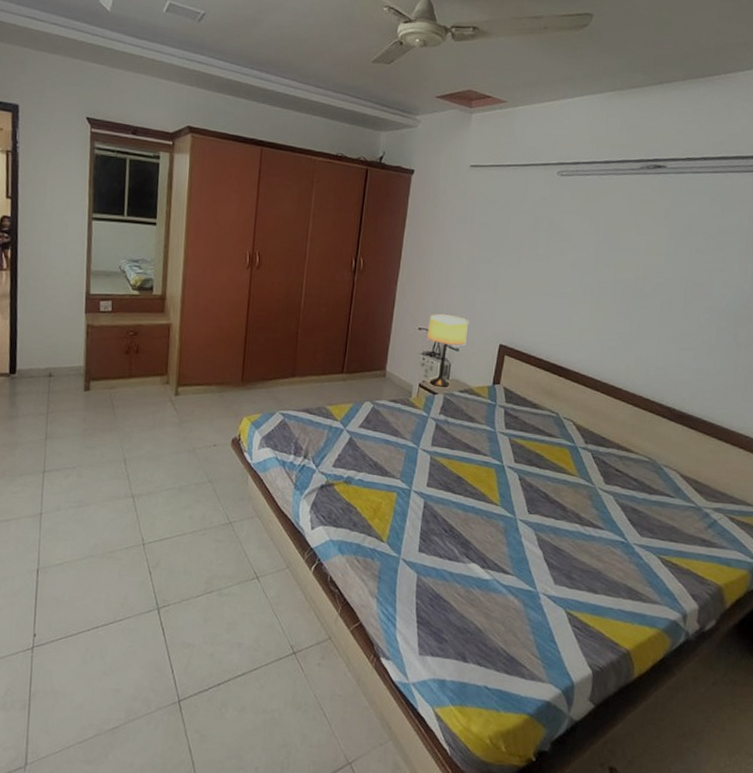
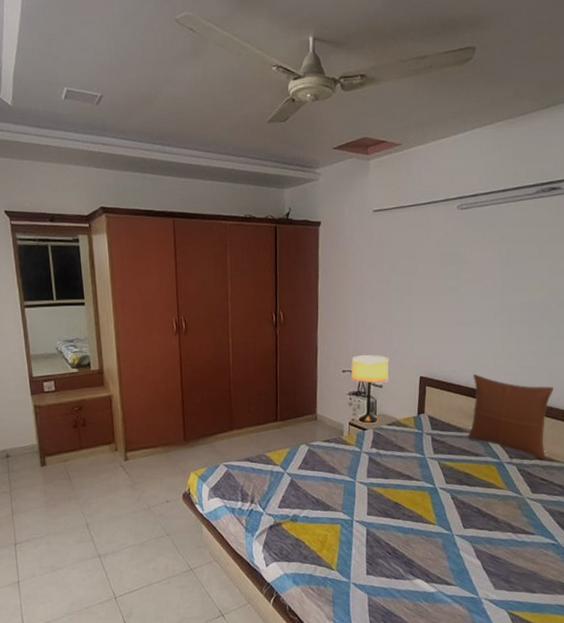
pillow: none [543,349,638,449] -> present [468,374,553,459]

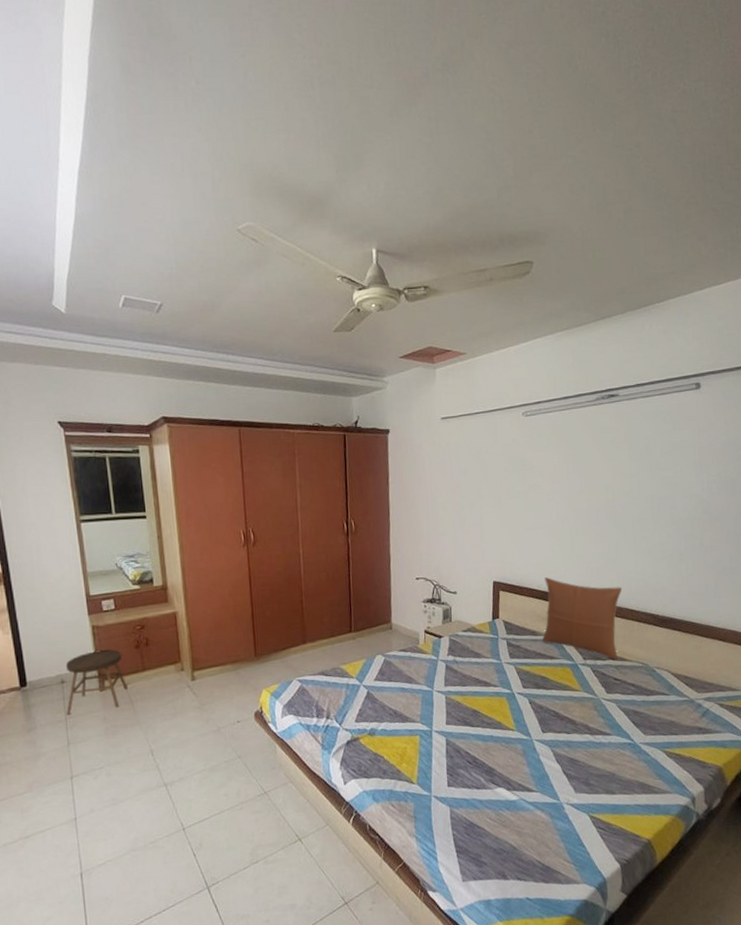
stool: none [10,428,67,487] -> present [65,650,129,715]
table lamp: present [350,355,389,424] -> none [424,561,462,631]

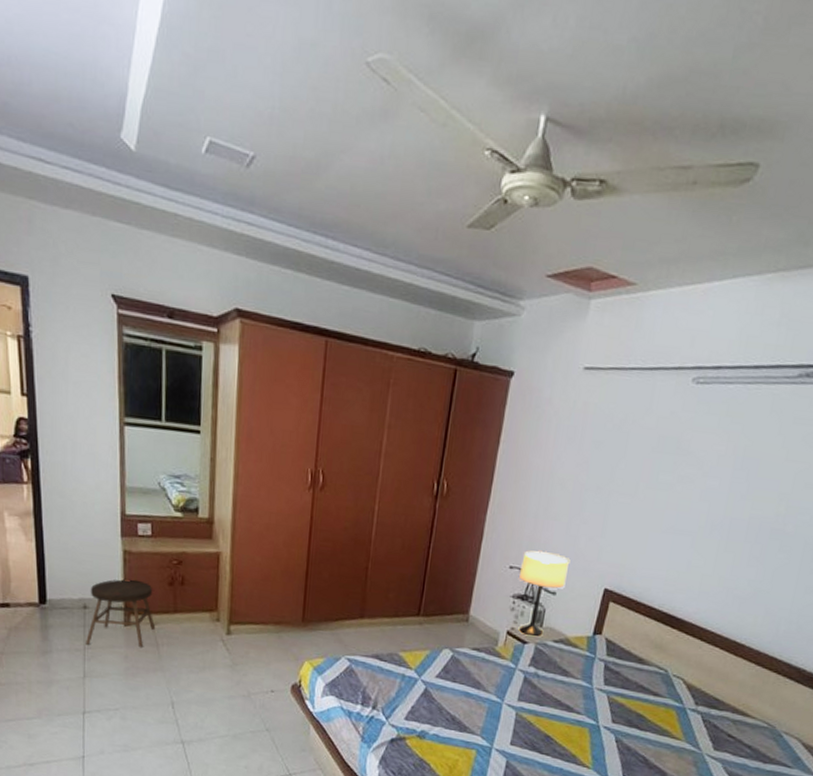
table lamp: none [424,561,462,631] -> present [518,550,569,637]
pillow: present [542,577,622,660] -> none [649,596,767,713]

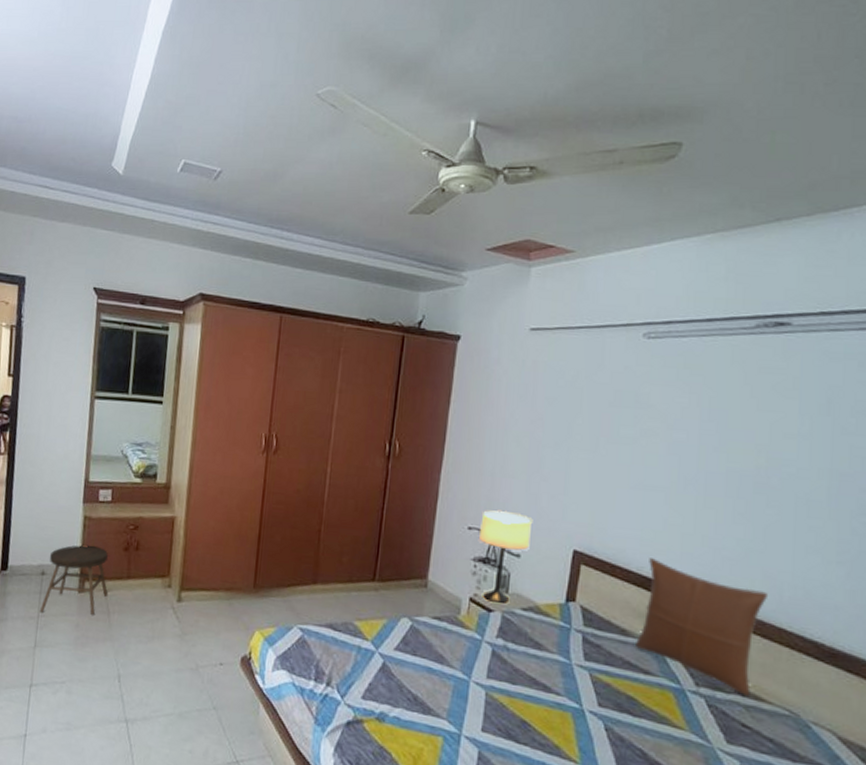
pillow: none [649,596,767,713] -> present [636,558,767,696]

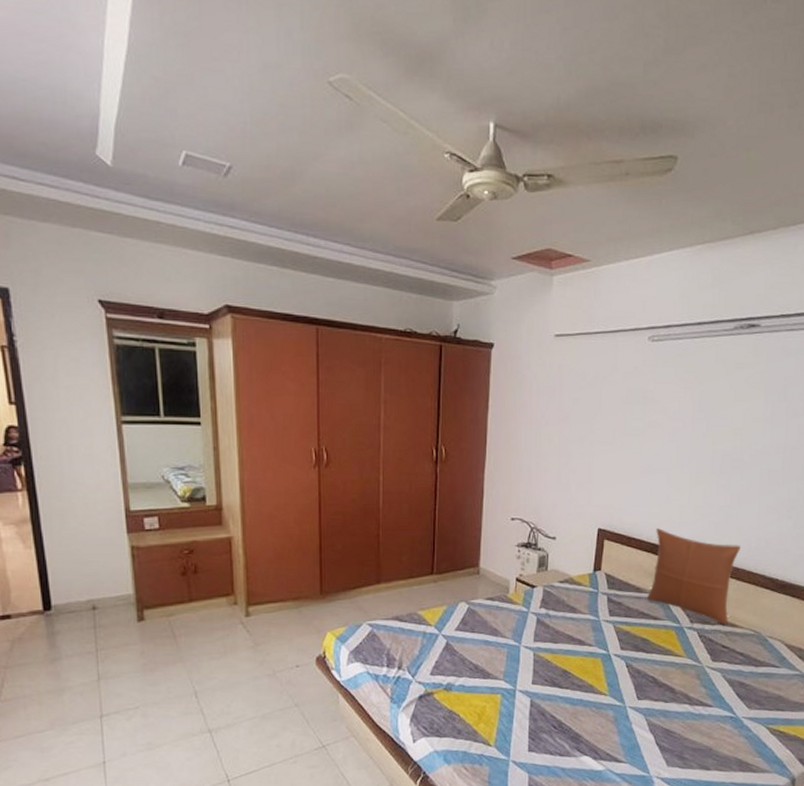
stool: present [40,545,109,615] -> none [98,575,172,646]
table lamp: present [478,510,531,605] -> none [520,502,564,580]

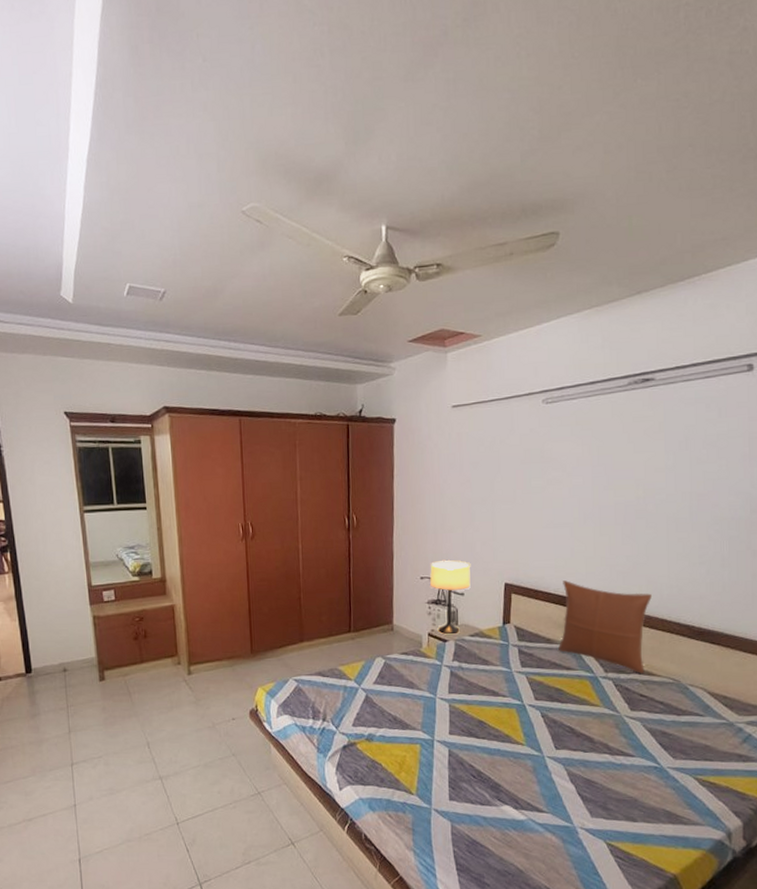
table lamp: none [520,502,564,580] -> present [429,560,471,635]

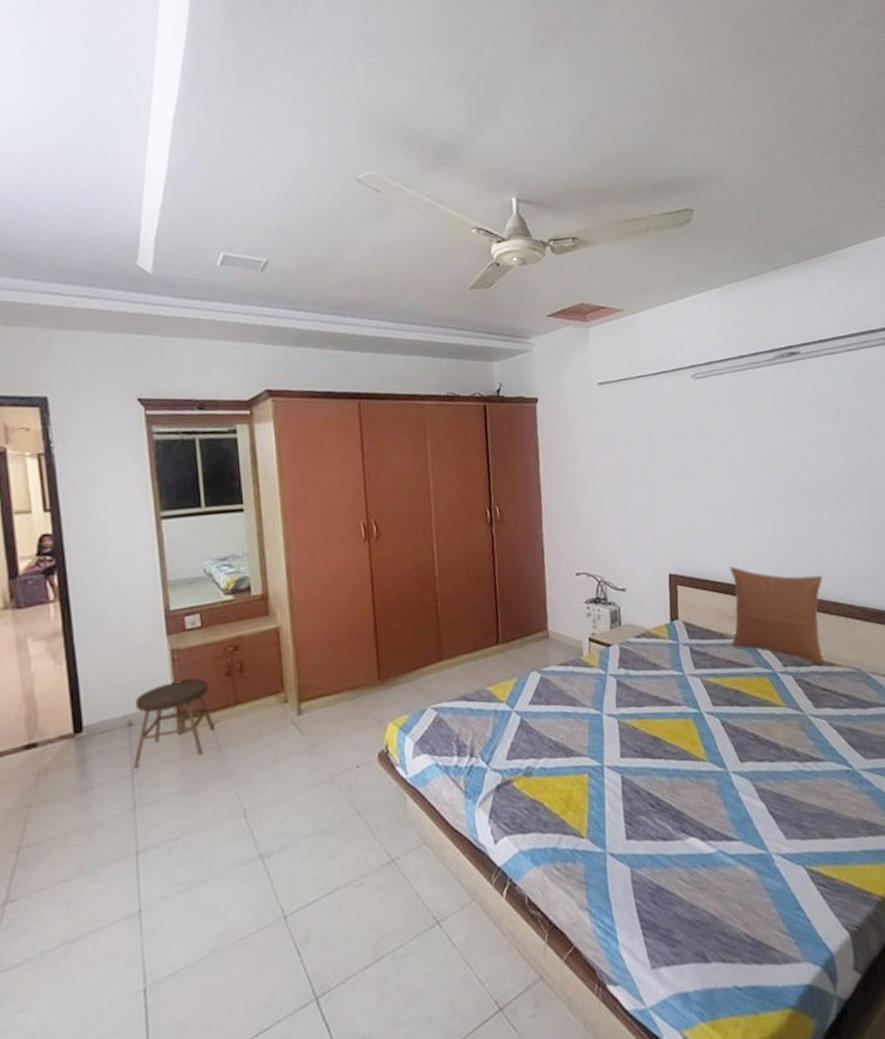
stool: none [67,640,127,703] -> present [134,679,216,768]
table lamp: present [429,560,471,635] -> none [586,552,632,638]

